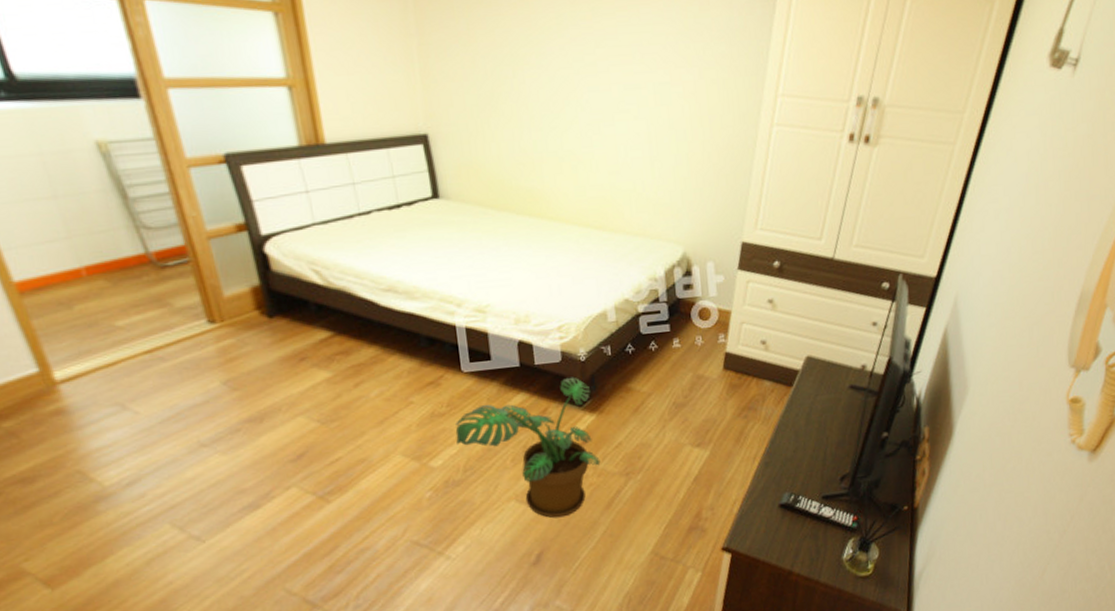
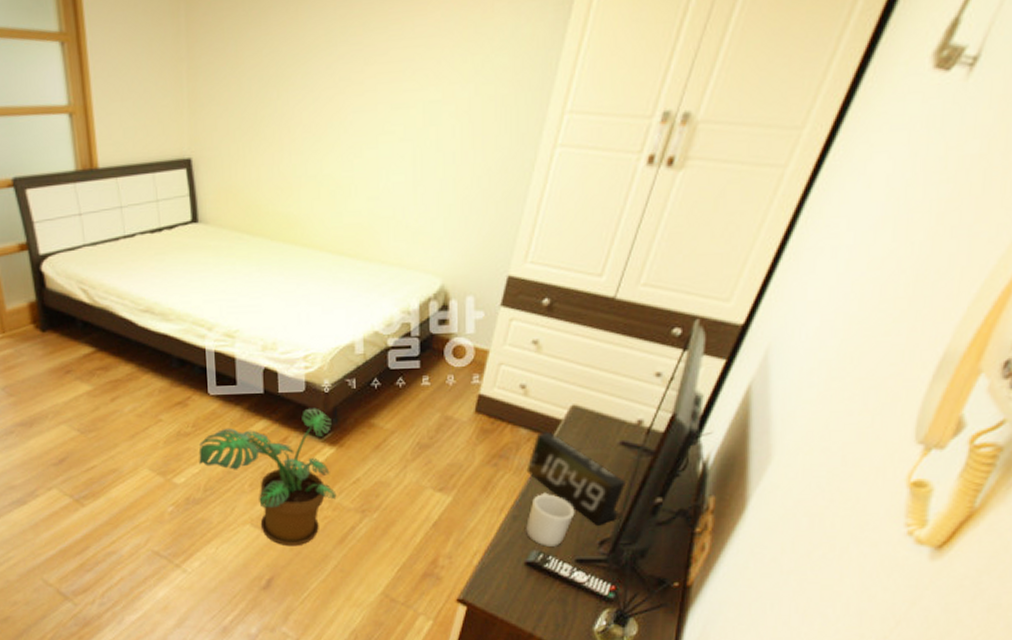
alarm clock: none [773,382,858,463] -> present [526,432,627,526]
mug: none [777,437,818,488] -> present [526,492,575,547]

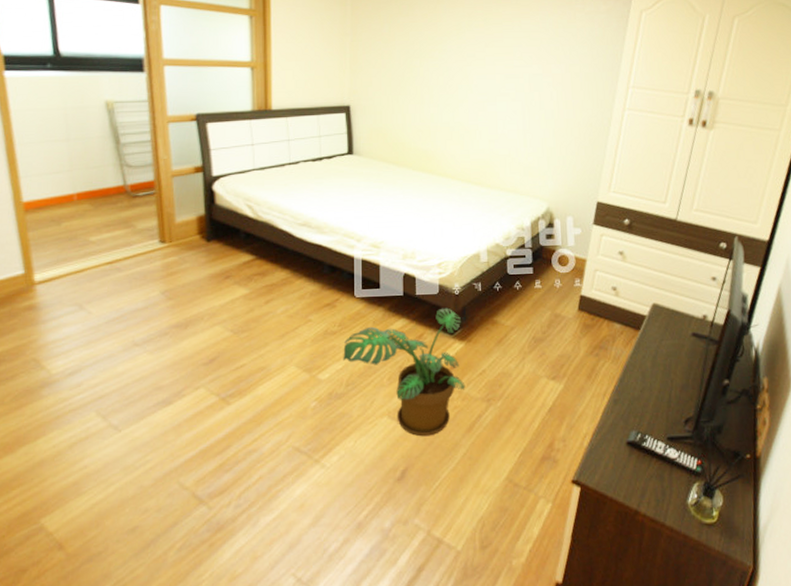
alarm clock: present [526,432,627,526] -> none [622,326,701,406]
mug: present [526,492,575,547] -> none [625,378,663,427]

